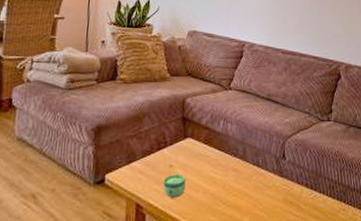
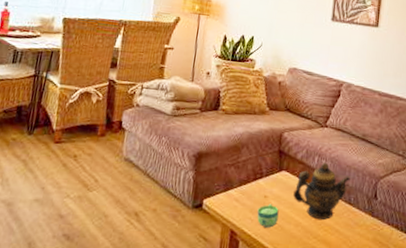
teapot: none [200,125,257,185] -> present [293,162,350,220]

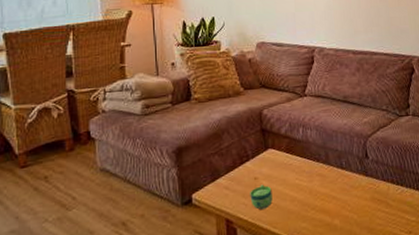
teapot: present [293,162,350,220] -> none [283,131,339,191]

